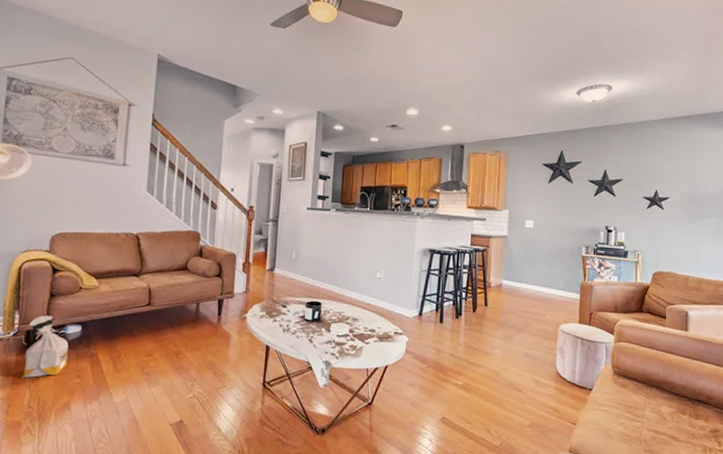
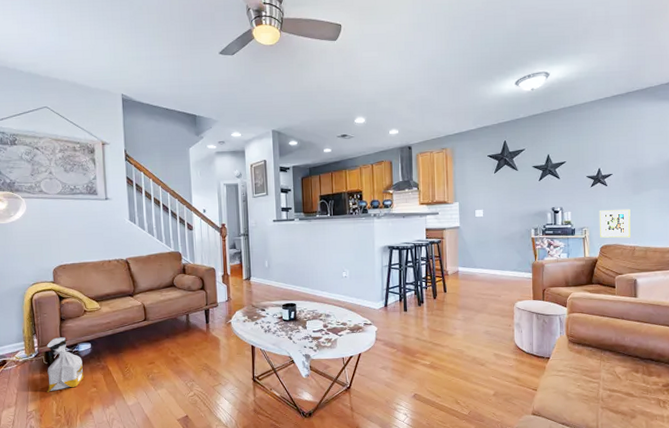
picture frame: none [653,234,686,267] -> present [599,208,631,238]

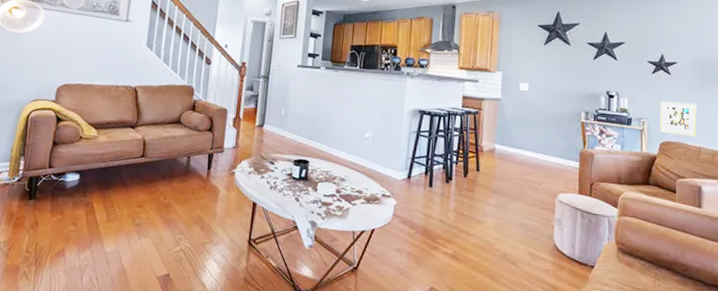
bag: present [46,337,84,392] -> none [21,162,67,224]

